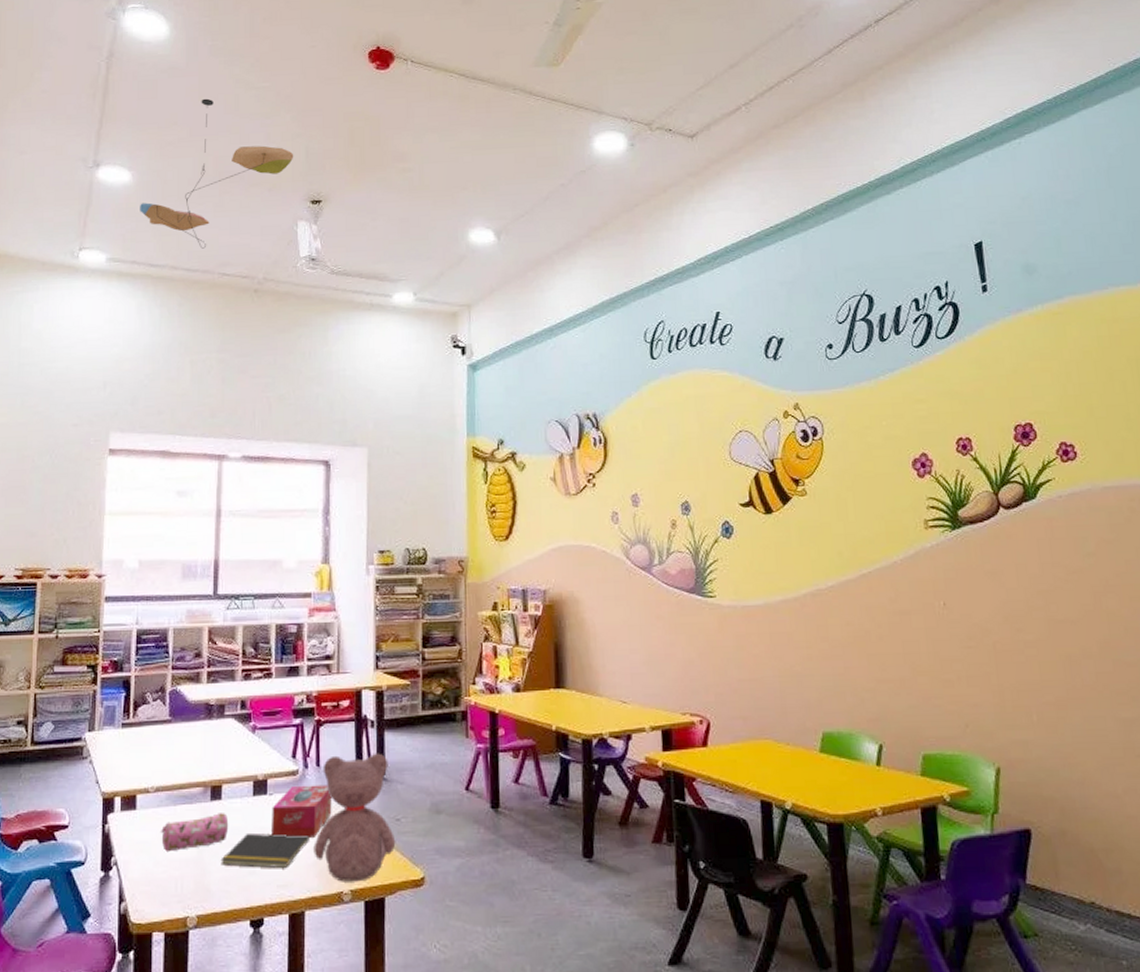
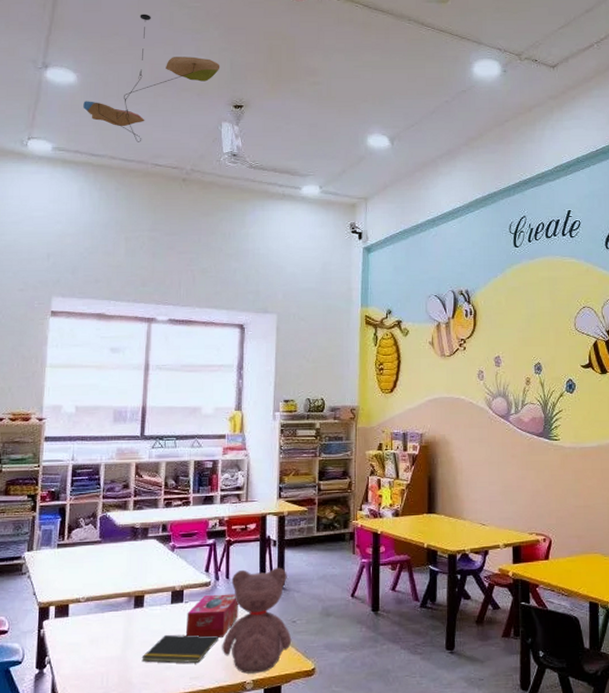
pencil case: present [161,813,229,853] -> none [90,618,150,652]

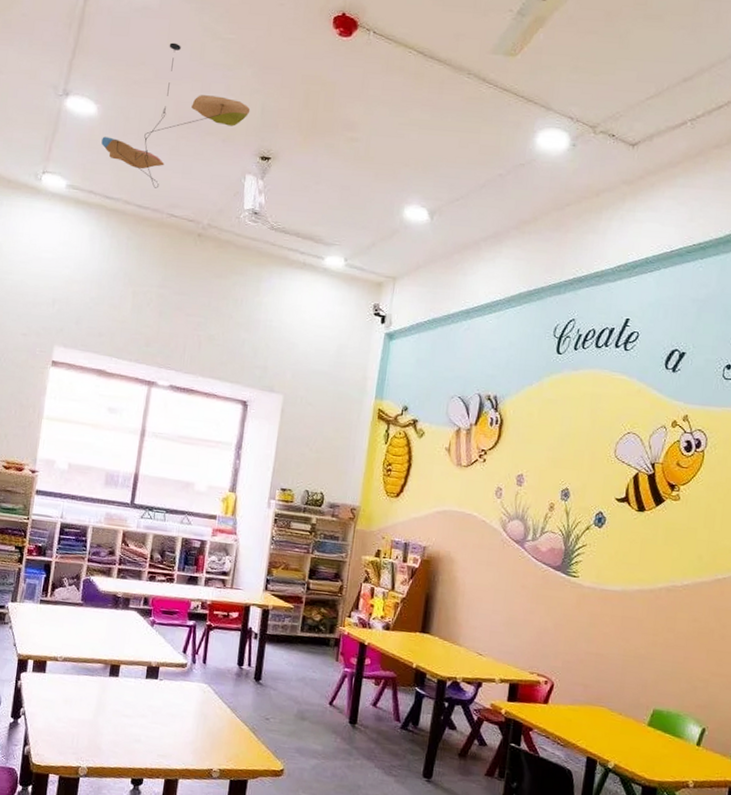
notepad: present [141,634,218,663] -> none [112,707,190,742]
tissue box: present [186,593,238,638] -> none [158,675,213,721]
teddy bear: present [222,567,292,674] -> none [192,657,266,764]

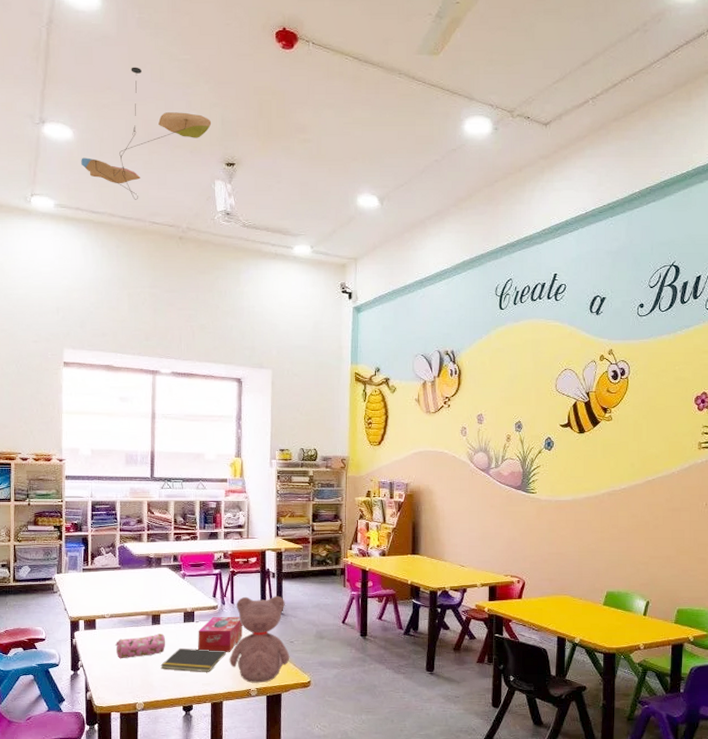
pencil case: none [64,687,123,713] -> present [115,634,166,659]
notepad: none [112,707,190,742] -> present [160,647,226,672]
tissue box: none [158,675,213,721] -> present [198,616,243,652]
teddy bear: none [192,657,266,764] -> present [229,595,290,683]

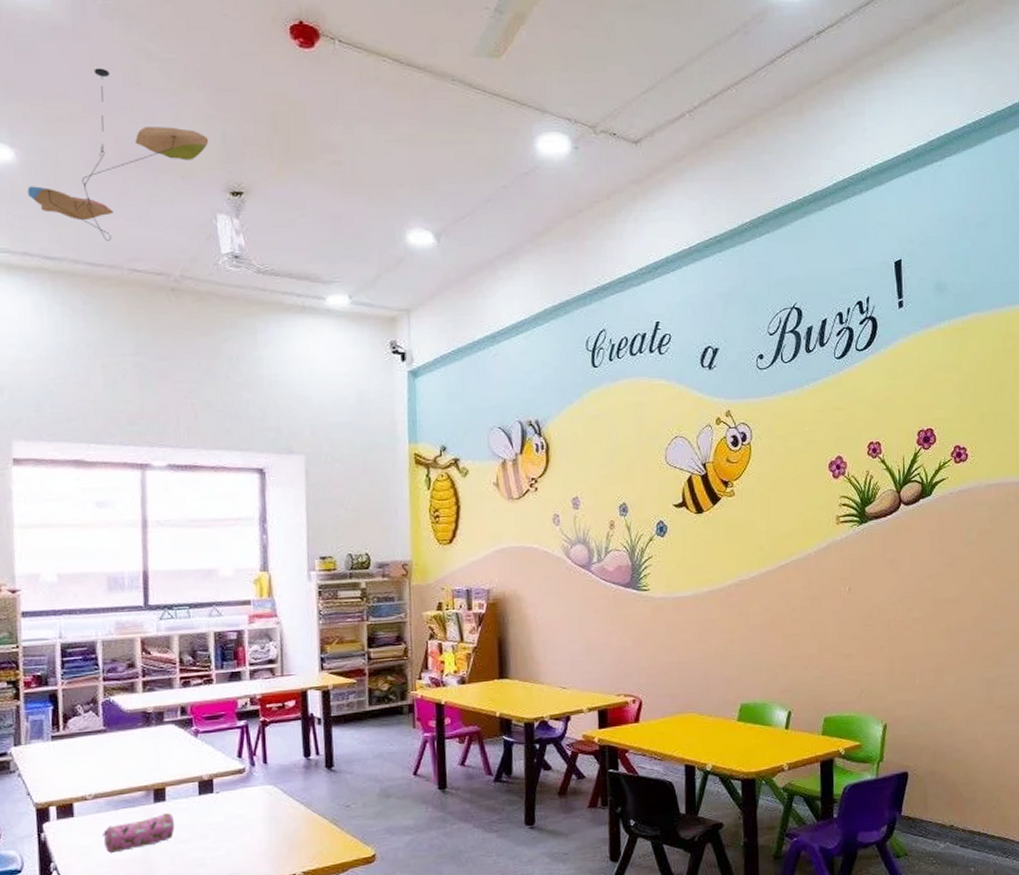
notepad: present [160,647,226,672] -> none [168,827,259,861]
tissue box: present [198,616,243,652] -> none [219,779,281,831]
teddy bear: present [229,595,290,683] -> none [264,747,347,866]

